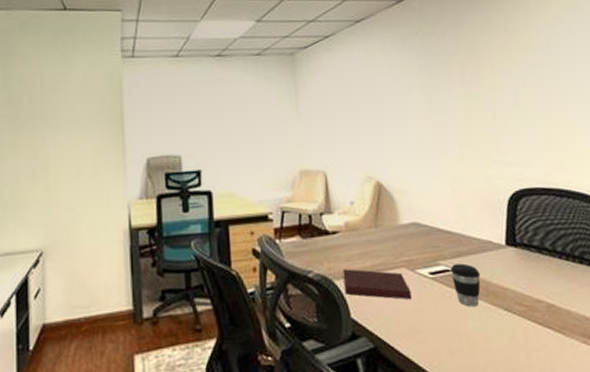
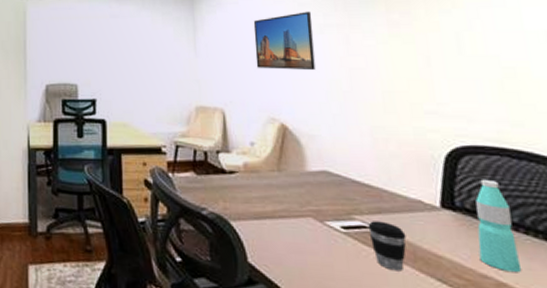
notebook: present [343,269,412,300] -> none [240,211,319,253]
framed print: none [350,73,405,130] -> present [253,11,316,71]
water bottle: none [531,216,565,295] -> present [475,179,522,273]

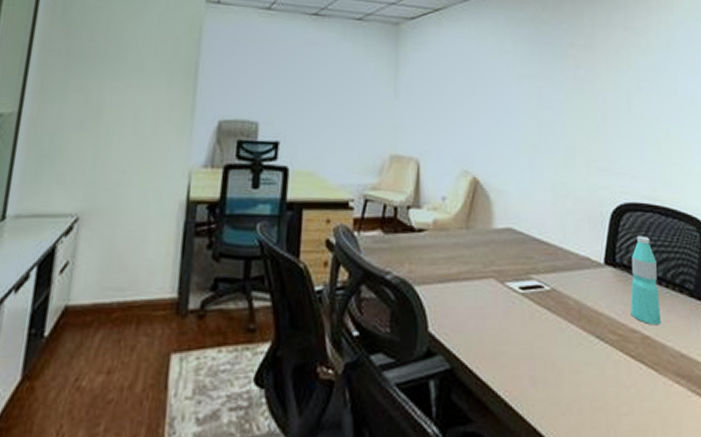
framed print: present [253,11,316,71] -> none [455,59,510,122]
coffee cup: present [368,221,406,271] -> none [543,280,574,331]

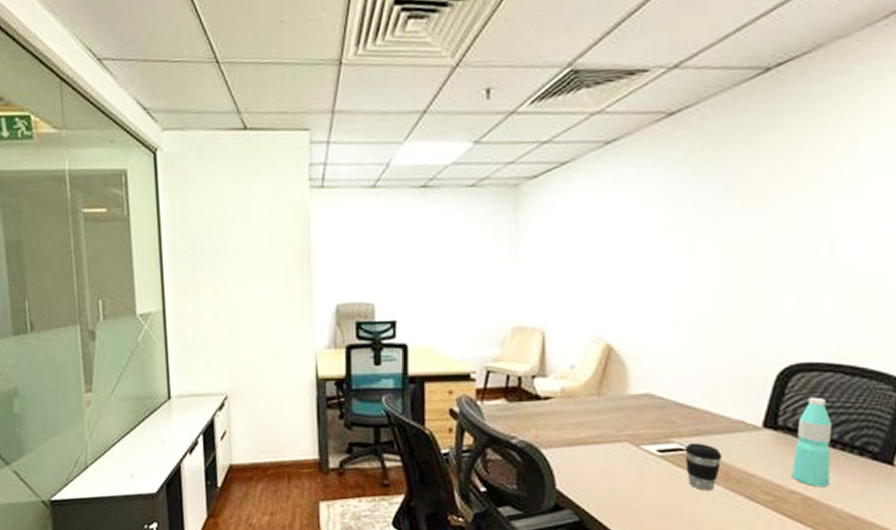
coffee cup: none [543,280,574,331] -> present [684,443,722,491]

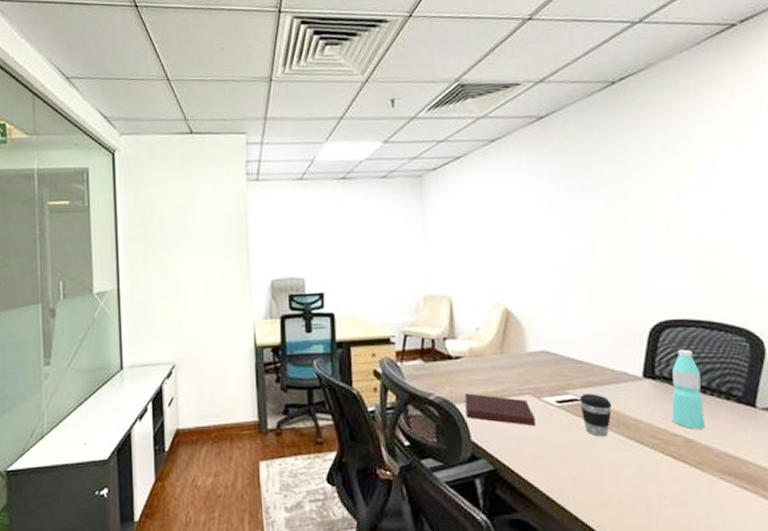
notebook: none [552,438,632,477] -> present [465,393,536,427]

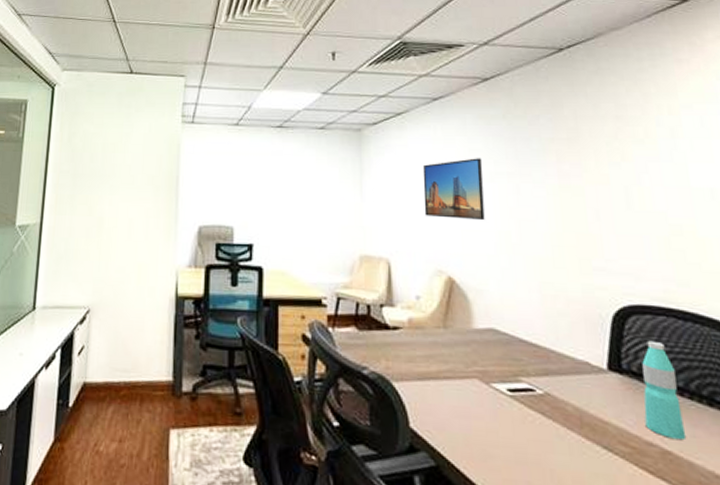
notebook: present [465,393,536,427] -> none [403,370,484,418]
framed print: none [481,196,538,255] -> present [422,158,485,221]
coffee cup: present [579,393,612,437] -> none [534,383,573,438]

